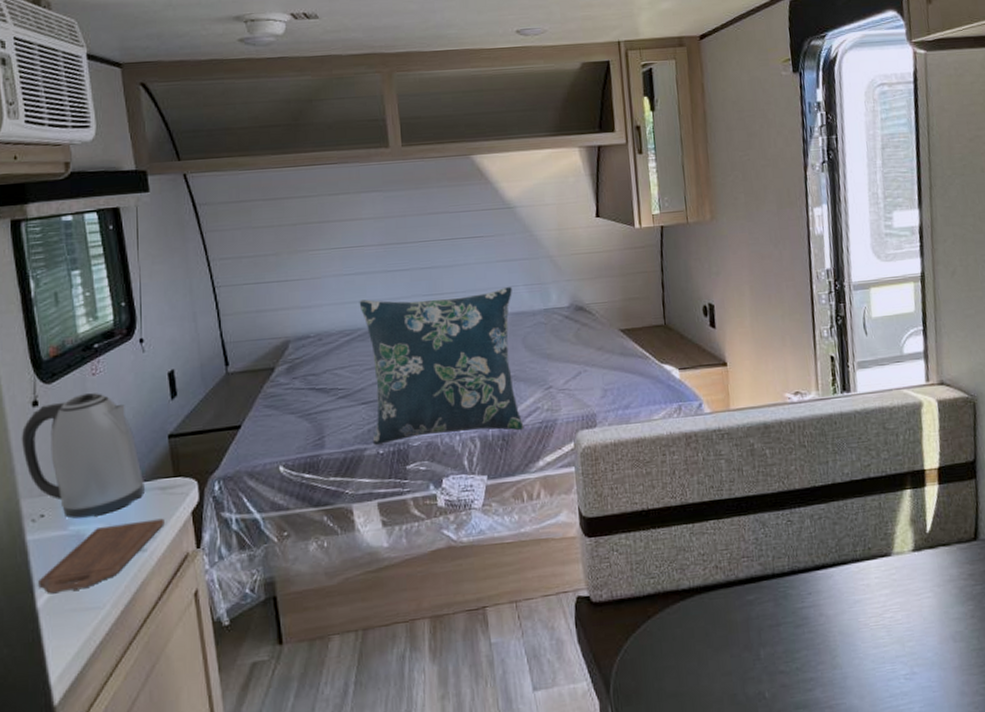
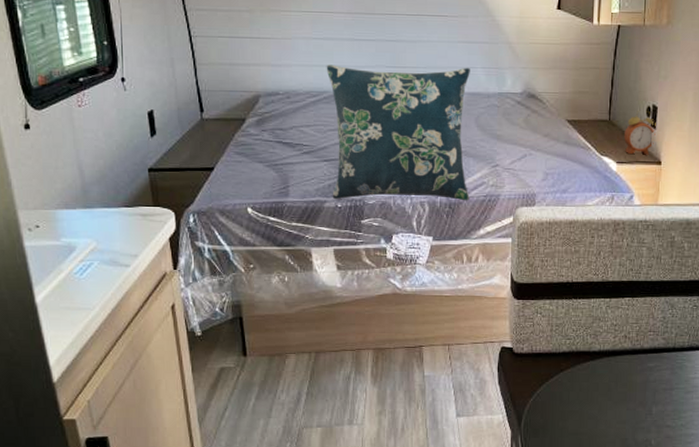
kettle: present [21,393,146,519] -> none [15,123,129,233]
cutting board: present [38,518,165,594] -> none [36,240,145,293]
alarm clock: none [683,310,716,359] -> present [624,111,656,155]

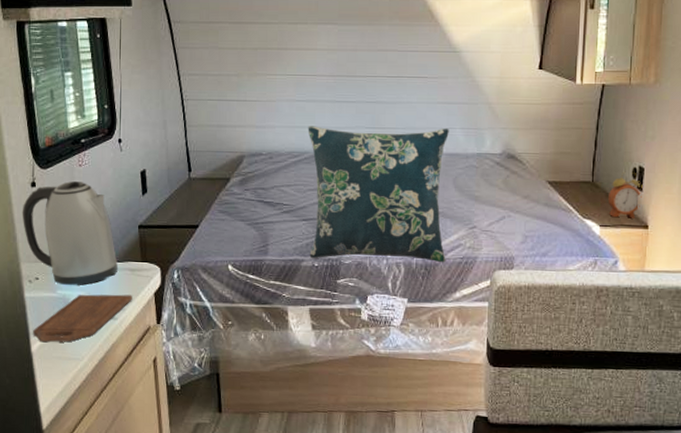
kettle: none [15,123,129,233] -> present [22,181,119,286]
cutting board: none [36,240,145,293] -> present [33,294,132,343]

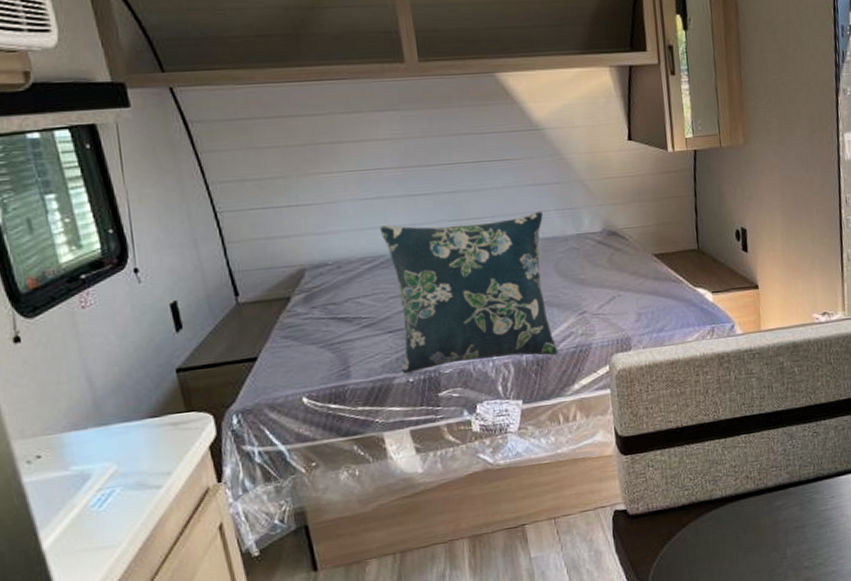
kettle: present [22,181,119,286] -> none [3,327,156,459]
cutting board: present [33,294,132,343] -> none [41,454,180,535]
alarm clock: present [608,172,643,218] -> none [716,235,748,282]

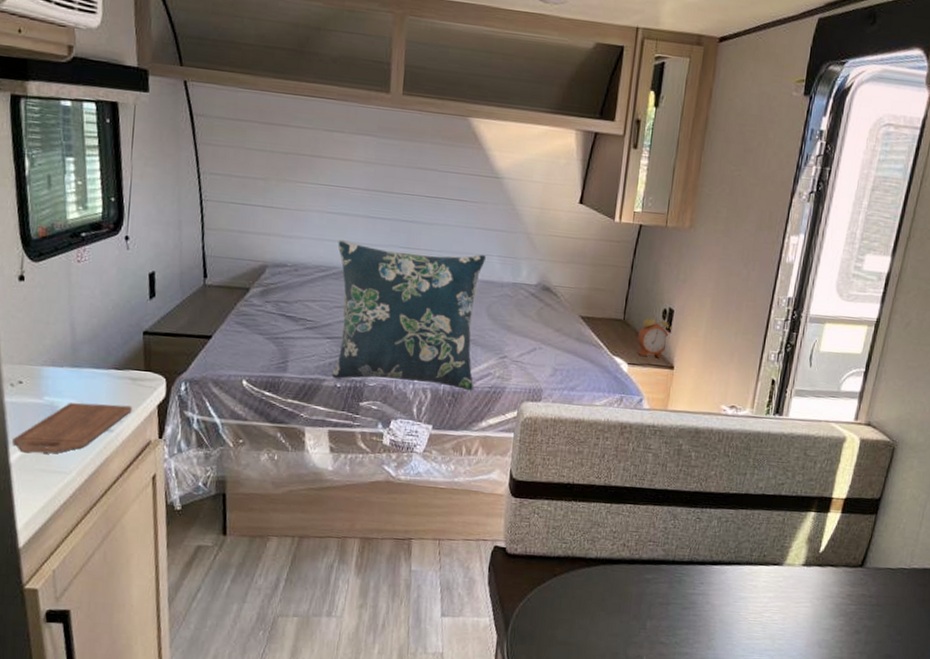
cutting board: none [41,454,180,535] -> present [12,402,132,454]
alarm clock: none [716,235,748,282] -> present [638,313,671,359]

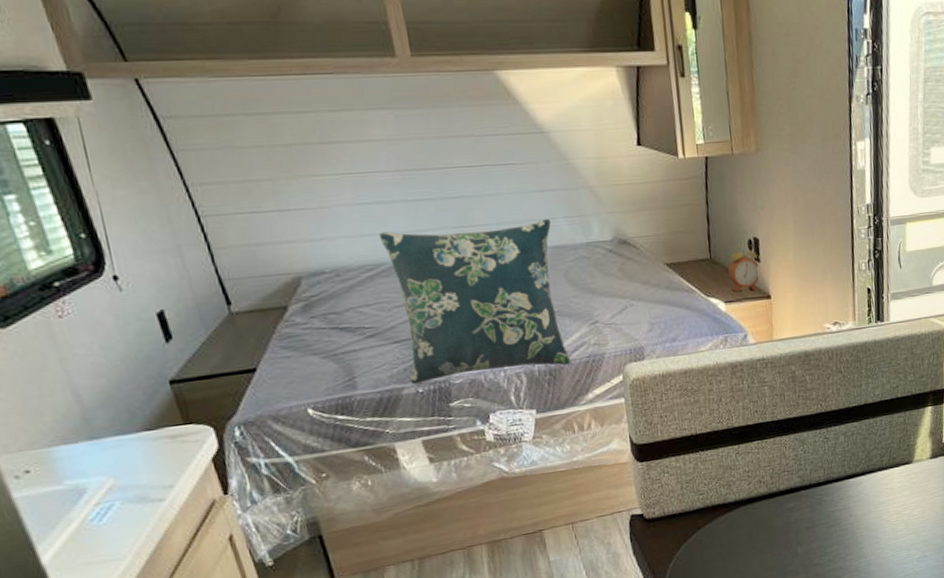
cutting board: present [12,402,132,454] -> none [38,467,181,550]

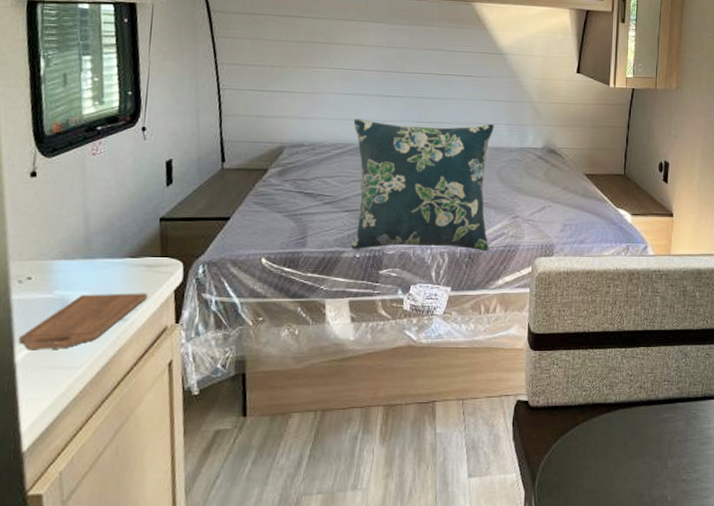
cutting board: none [38,467,181,550] -> present [19,293,148,351]
alarm clock: present [728,244,761,292] -> none [639,166,668,208]

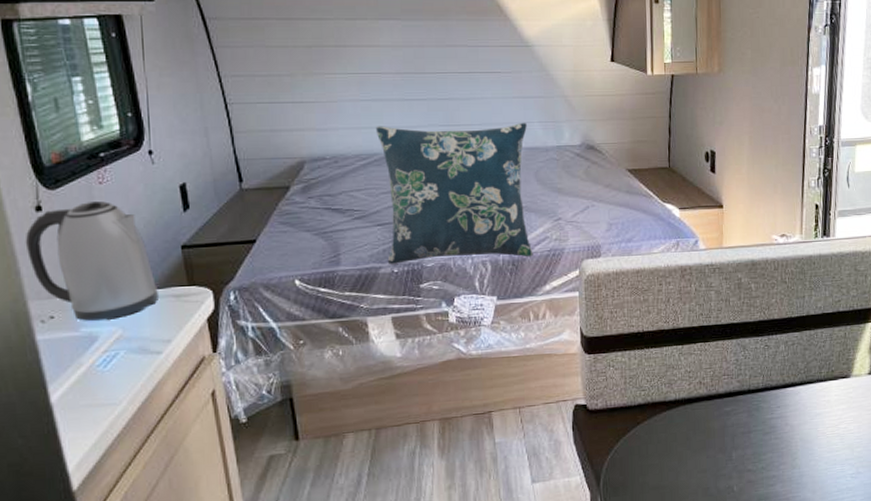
kettle: none [15,171,133,285] -> present [25,201,160,322]
cutting board: present [19,293,148,351] -> none [51,324,180,390]

